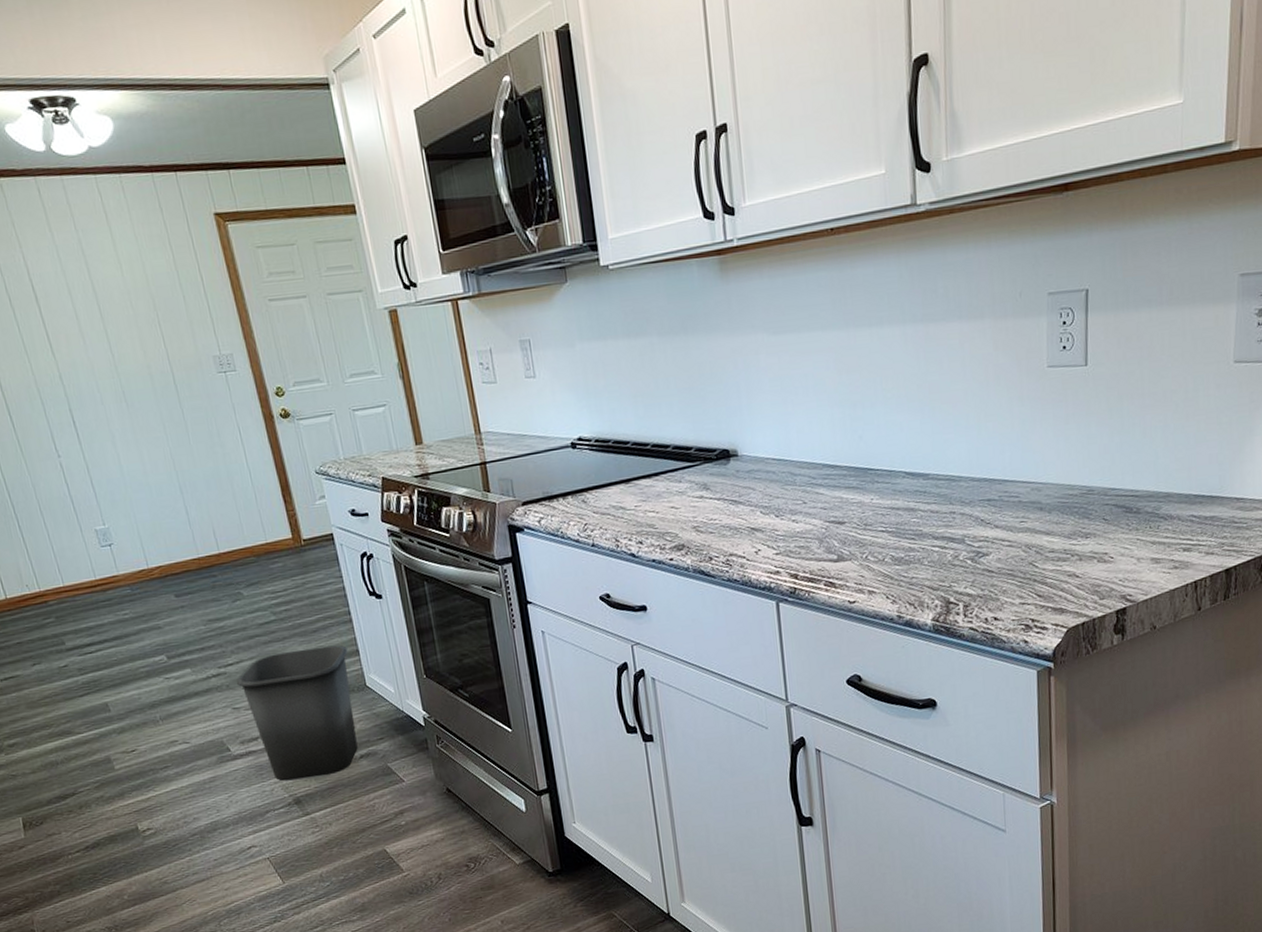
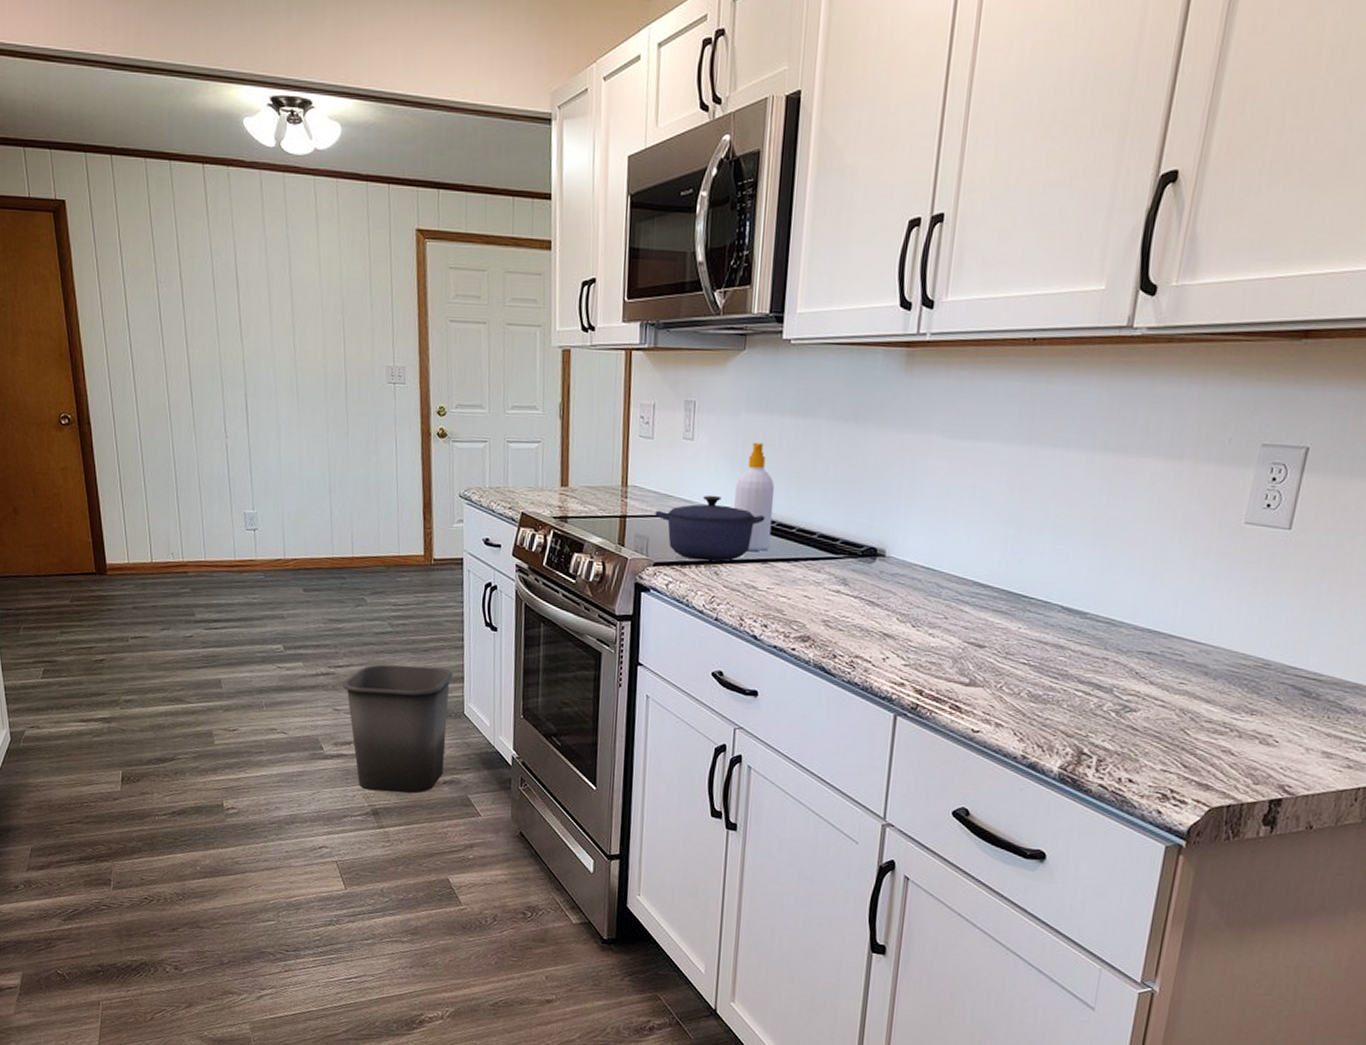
cooking pot: none [513,426,619,493] -> present [655,494,765,562]
soap bottle: none [585,368,630,474] -> present [734,442,775,551]

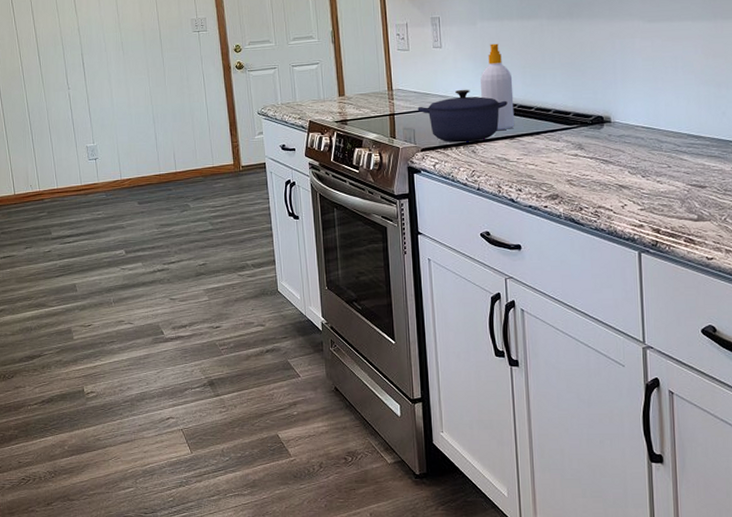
waste bin: present [343,664,453,793] -> none [176,254,266,365]

